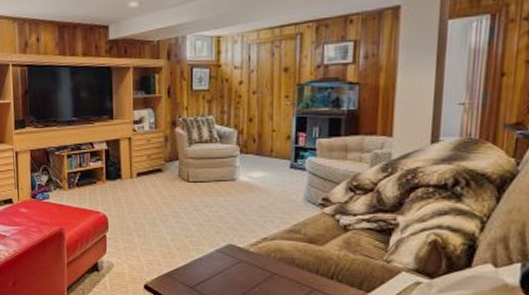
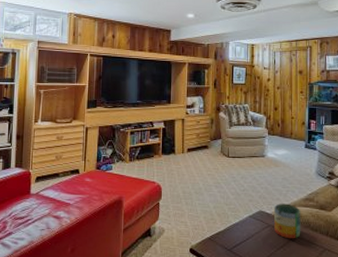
mug: none [248,236,283,277] -> present [274,203,301,239]

